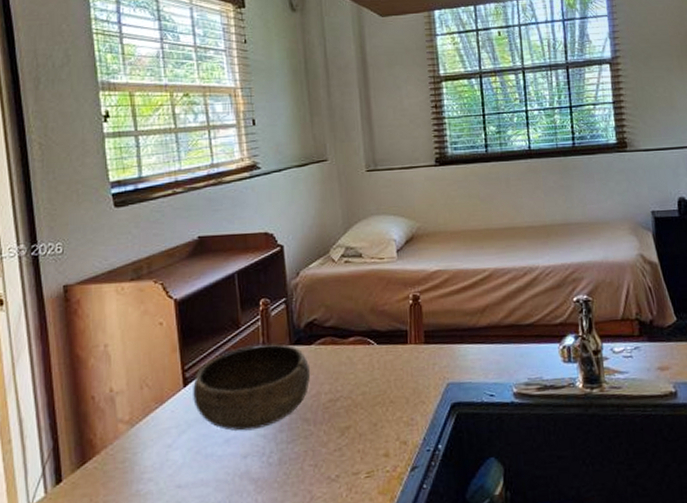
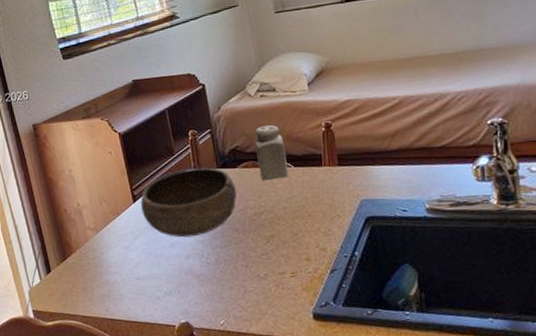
salt shaker: none [335,295,371,361] -> present [254,124,289,181]

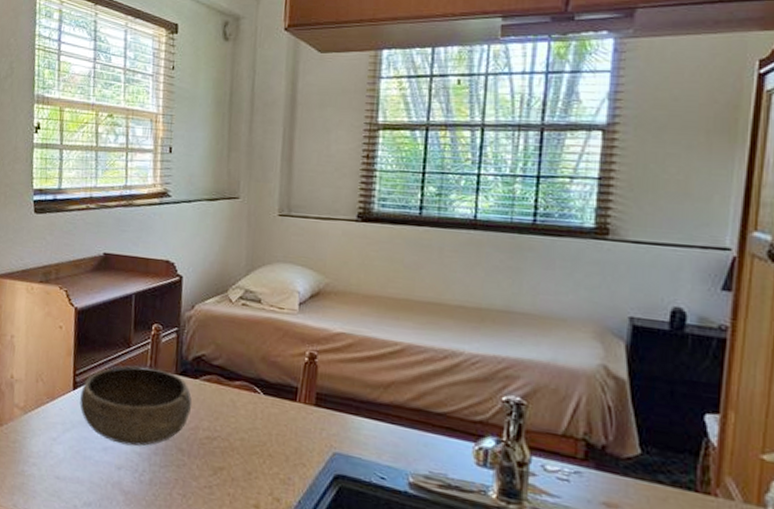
salt shaker: present [254,124,289,181] -> none [222,338,258,405]

